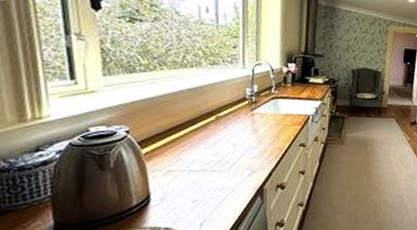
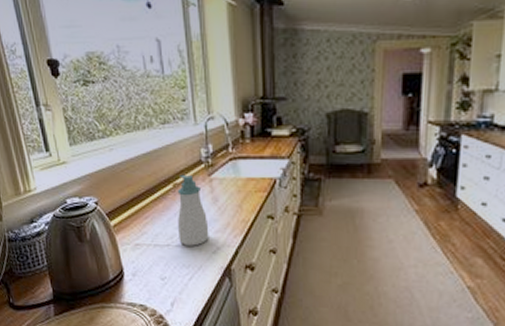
soap bottle: none [215,108,247,170] -> present [177,174,209,246]

